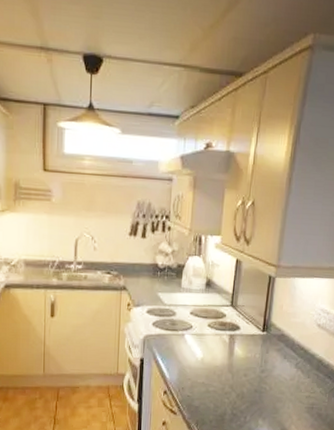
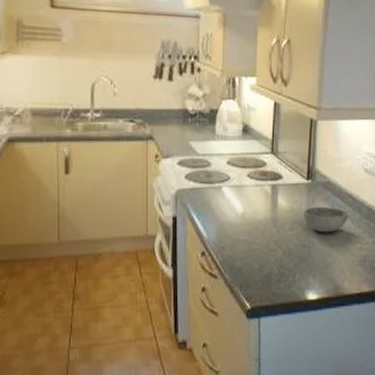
bowl: none [257,356,300,381] -> present [303,206,349,233]

